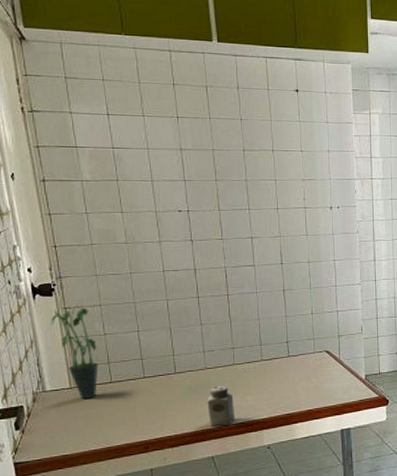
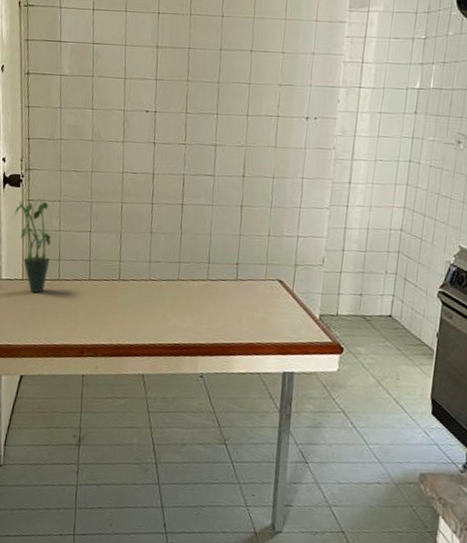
salt shaker: present [207,386,235,426] -> none [145,300,173,344]

